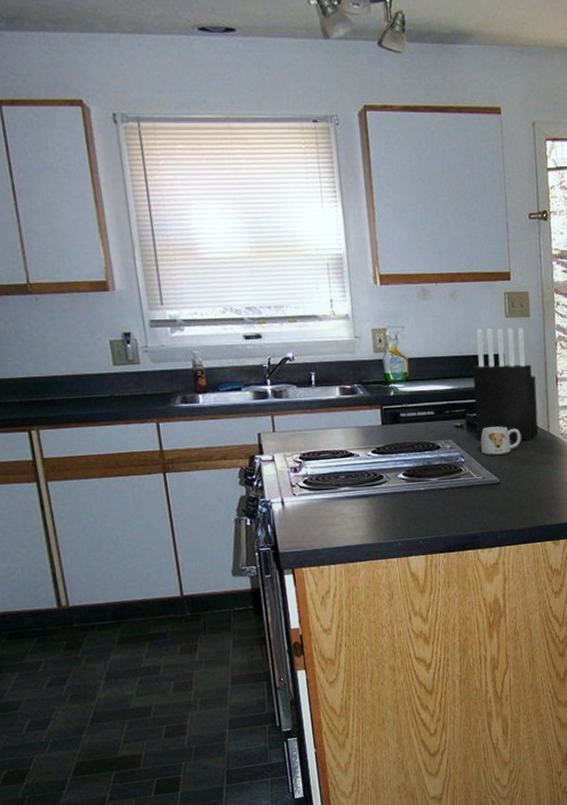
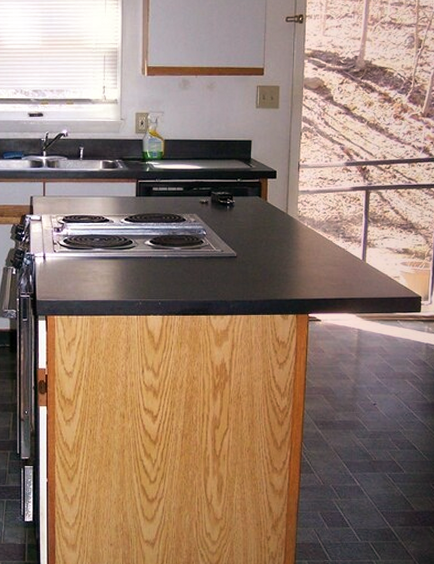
knife block: present [473,327,539,441] -> none [219,117,279,220]
mug: present [480,426,522,455] -> none [223,205,261,231]

